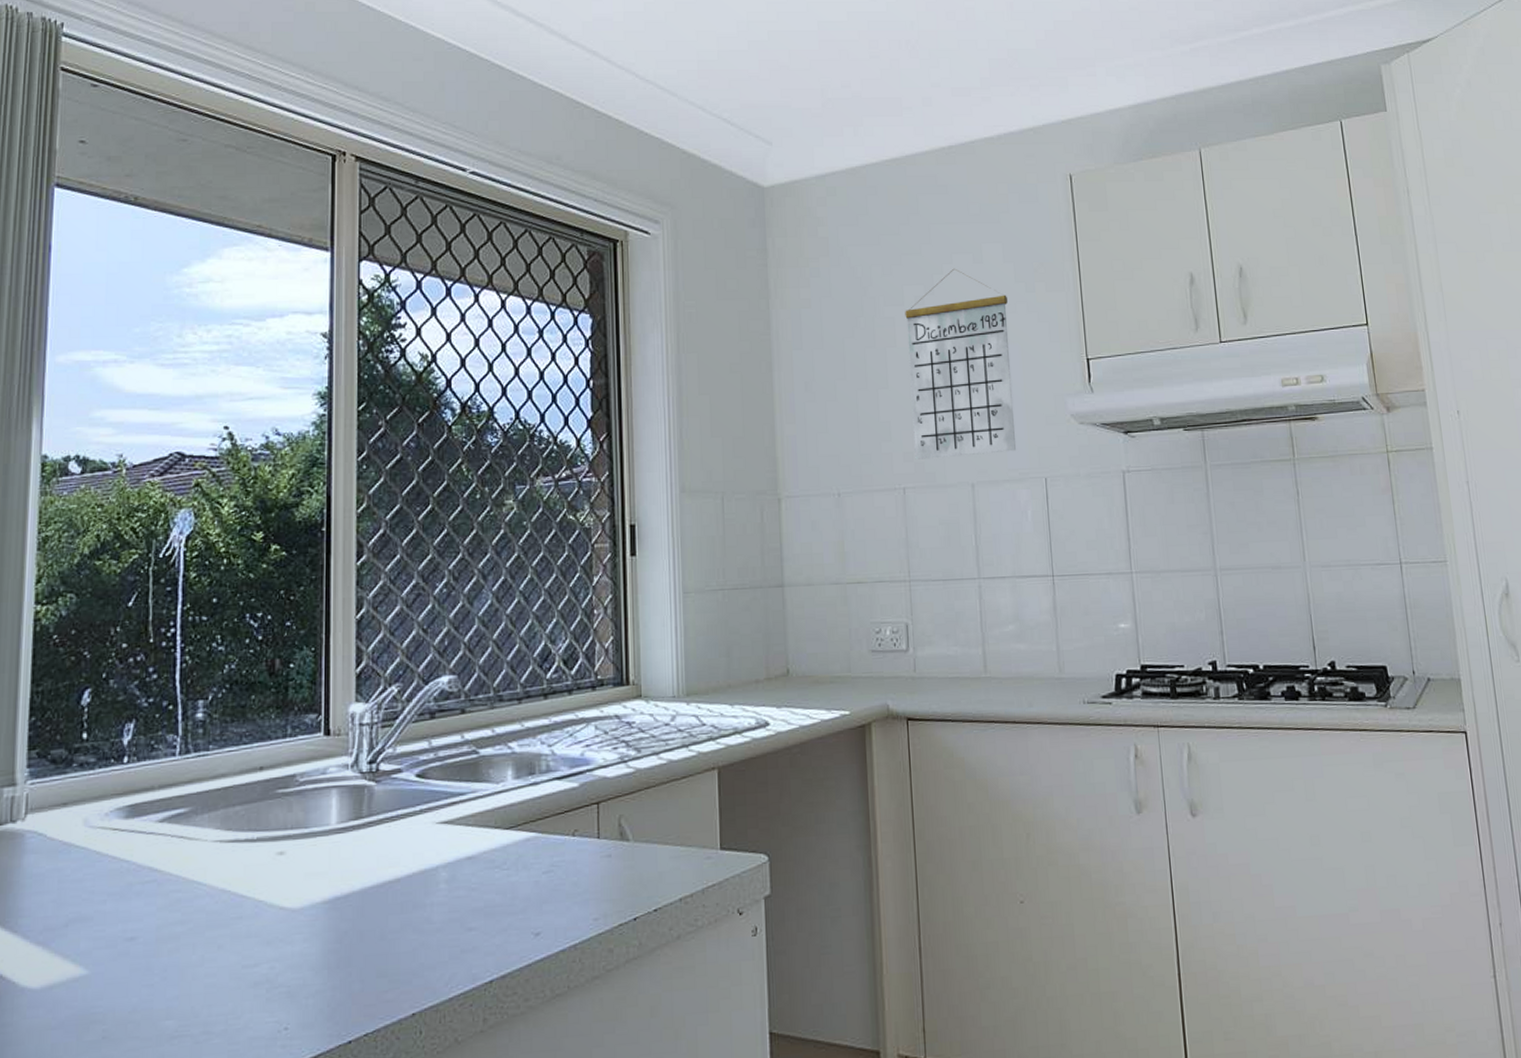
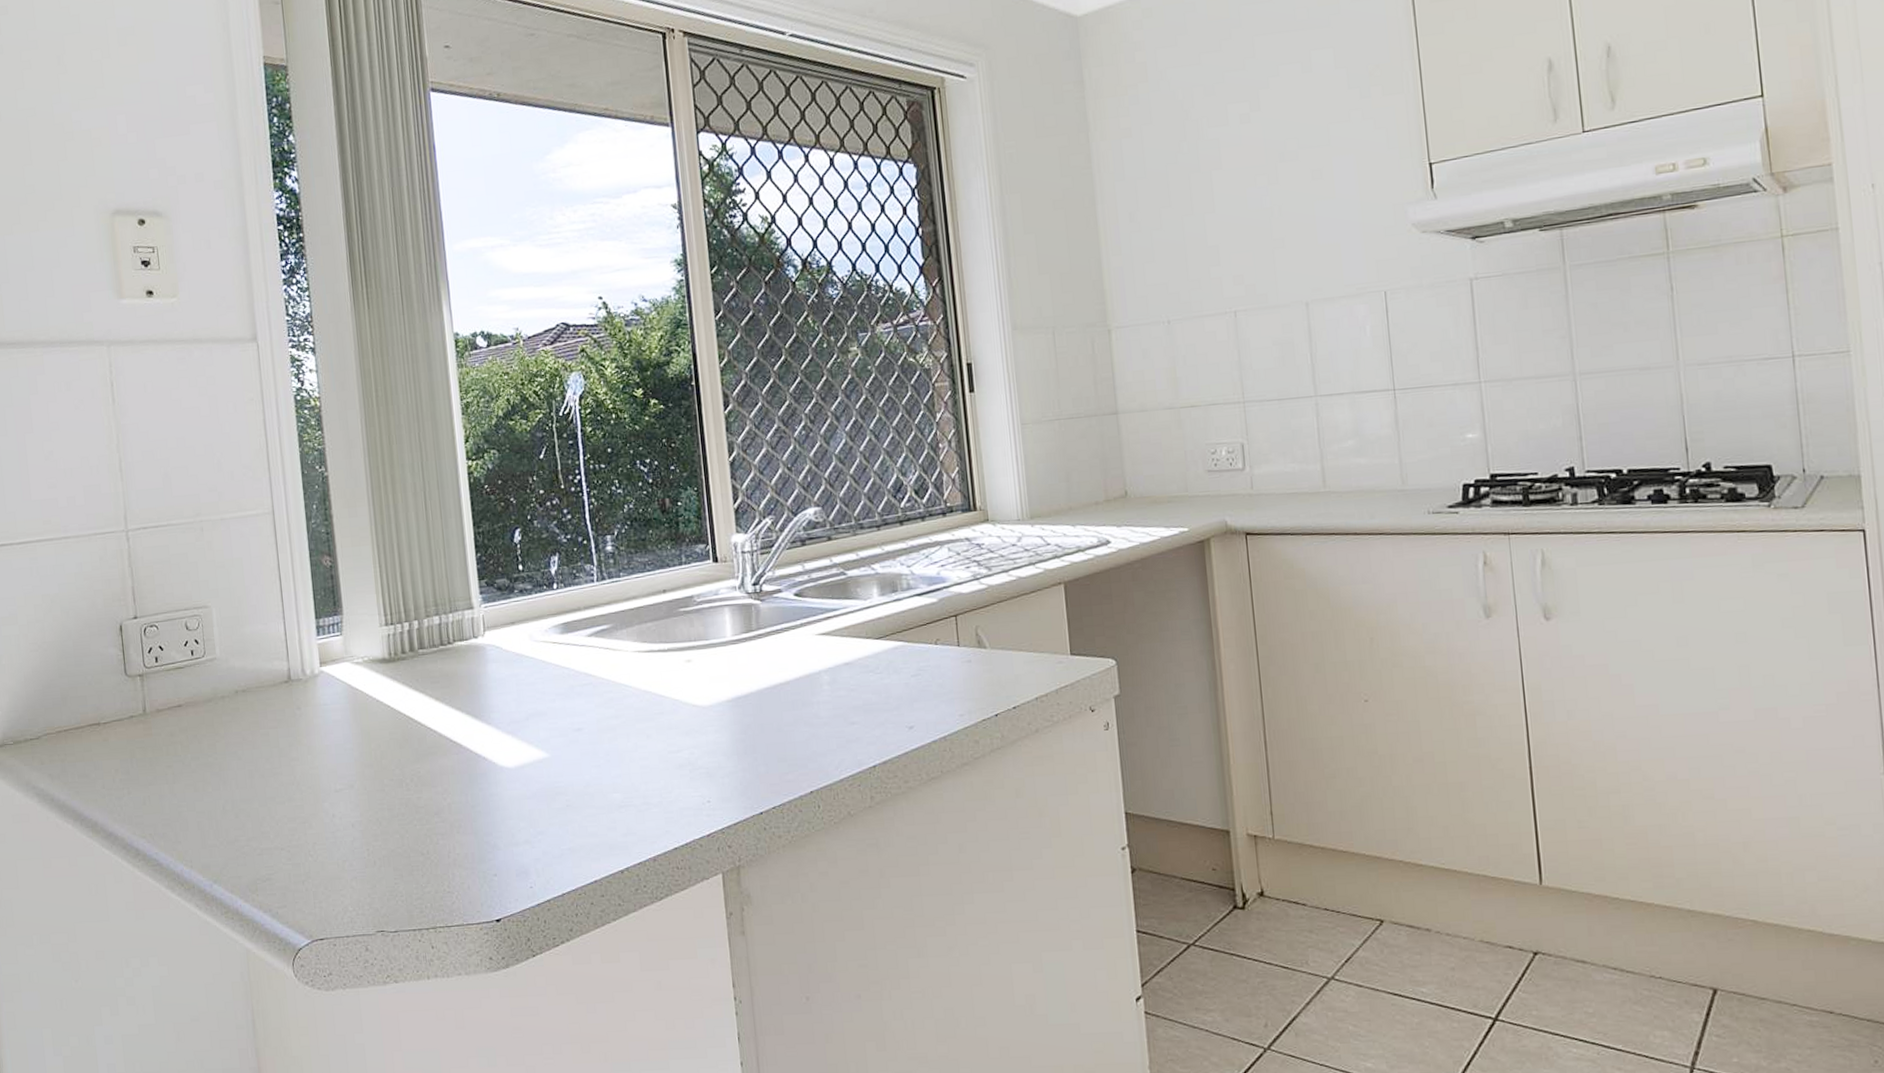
calendar: present [905,268,1016,459] -> none [1230,80,1352,282]

